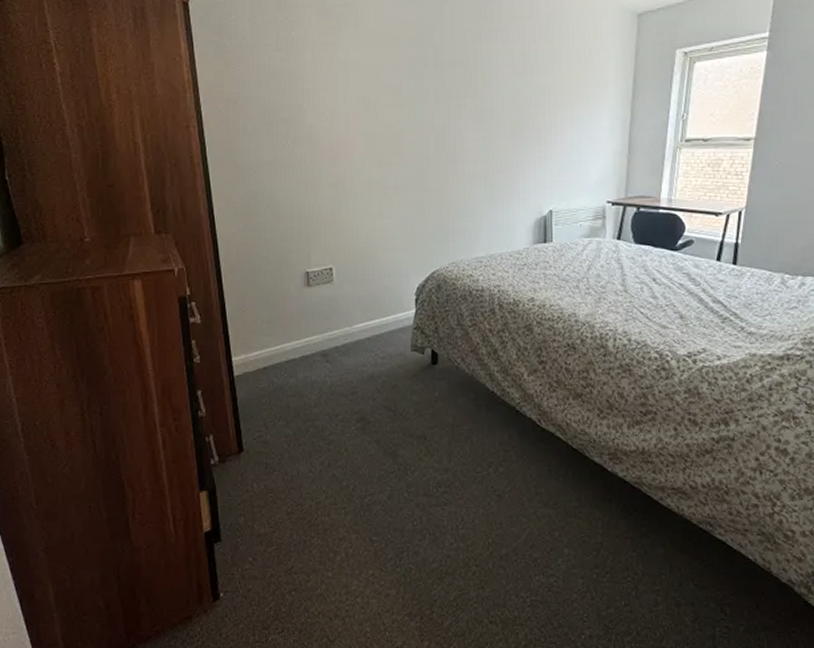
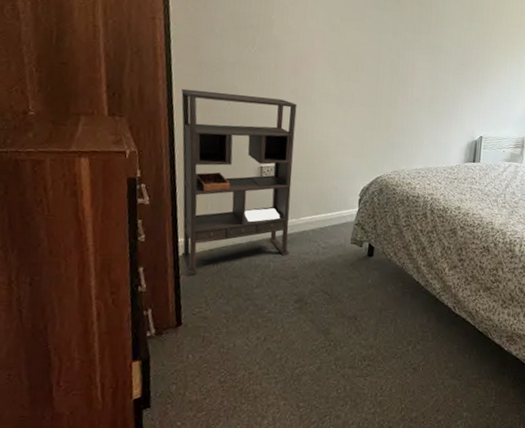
bookshelf: none [221,195,345,396] -> present [181,88,297,275]

